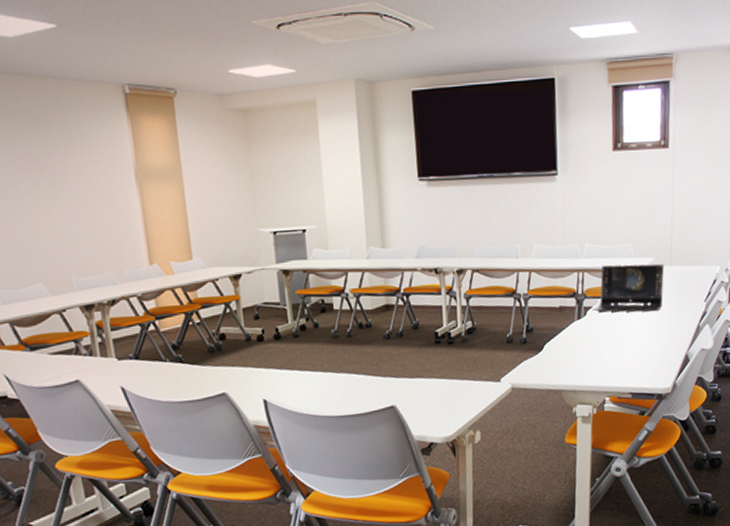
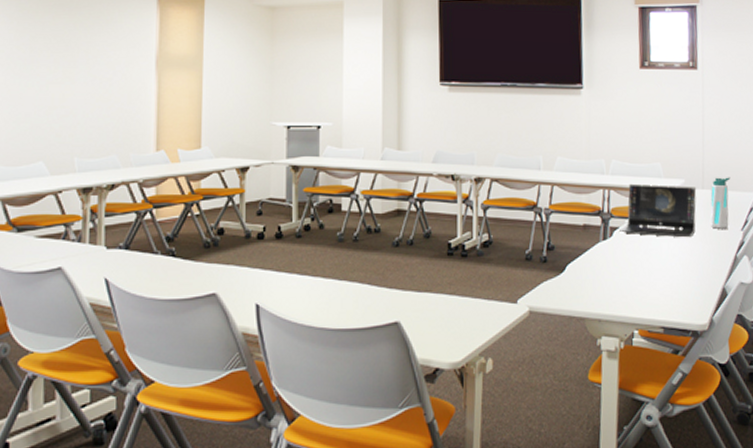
water bottle: none [676,252,697,302] -> present [710,177,731,229]

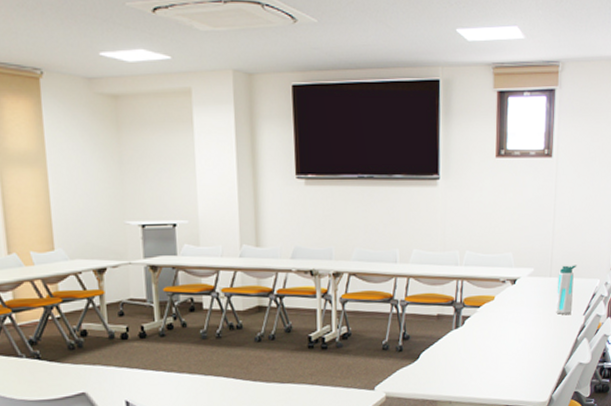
laptop: present [619,183,697,238] -> none [471,273,545,324]

